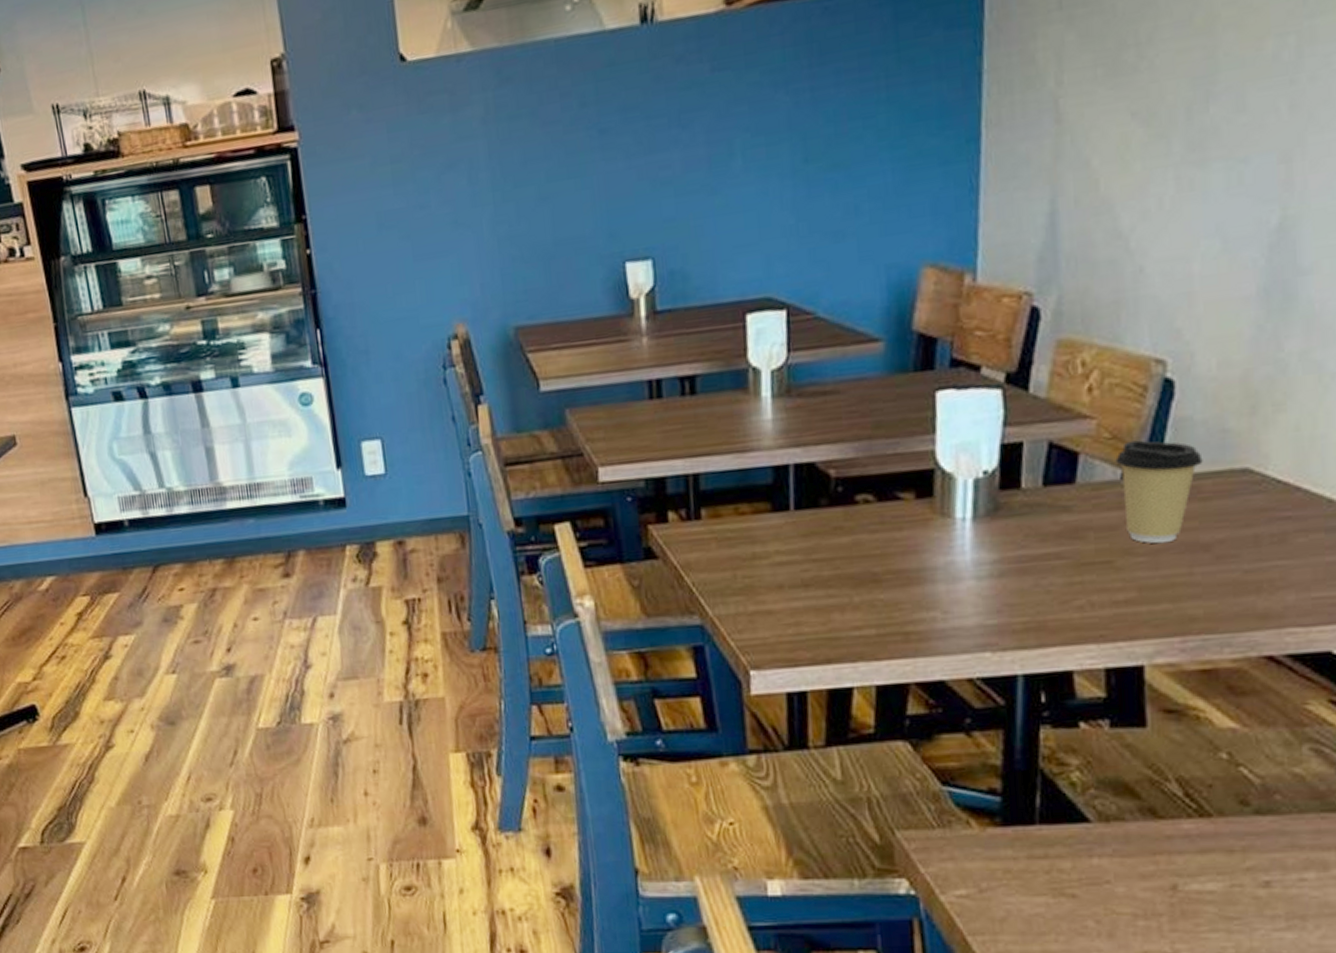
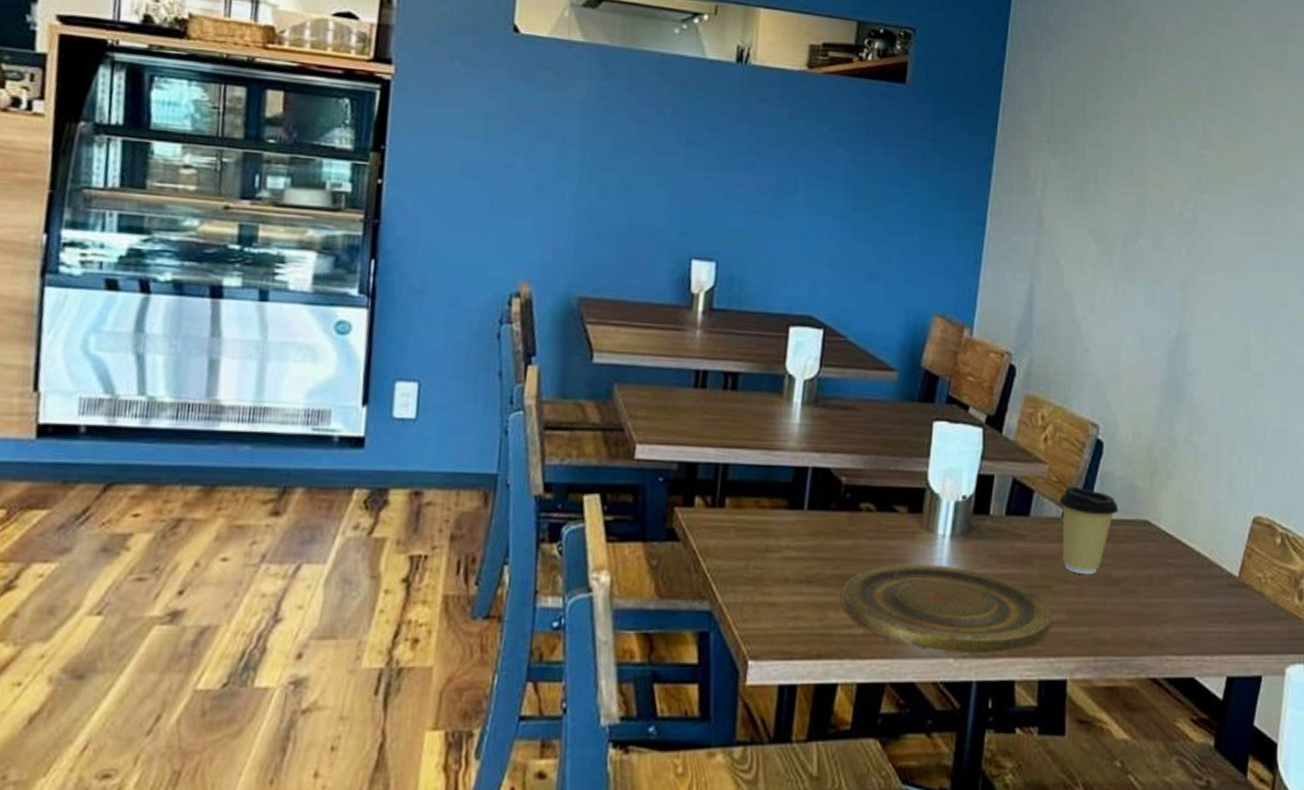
plate: none [845,552,1118,646] -> present [841,564,1052,654]

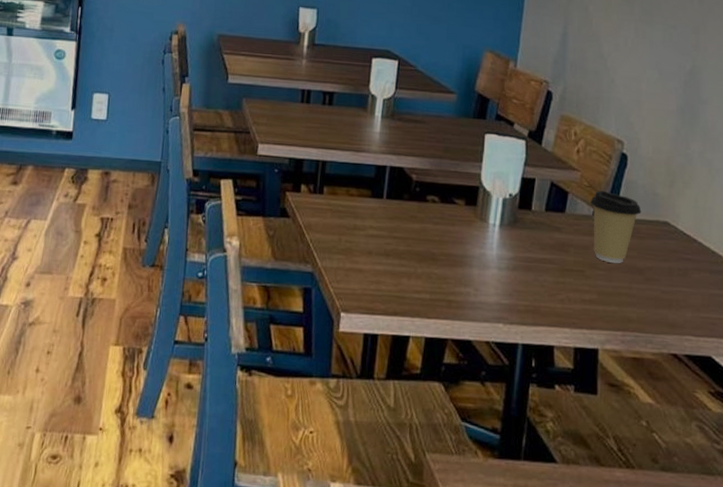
plate: present [841,564,1052,654] -> none [412,245,585,322]

